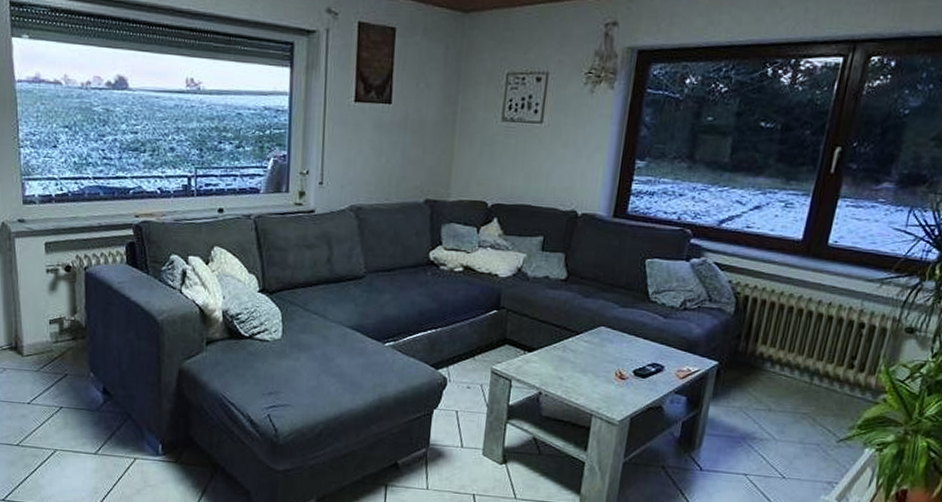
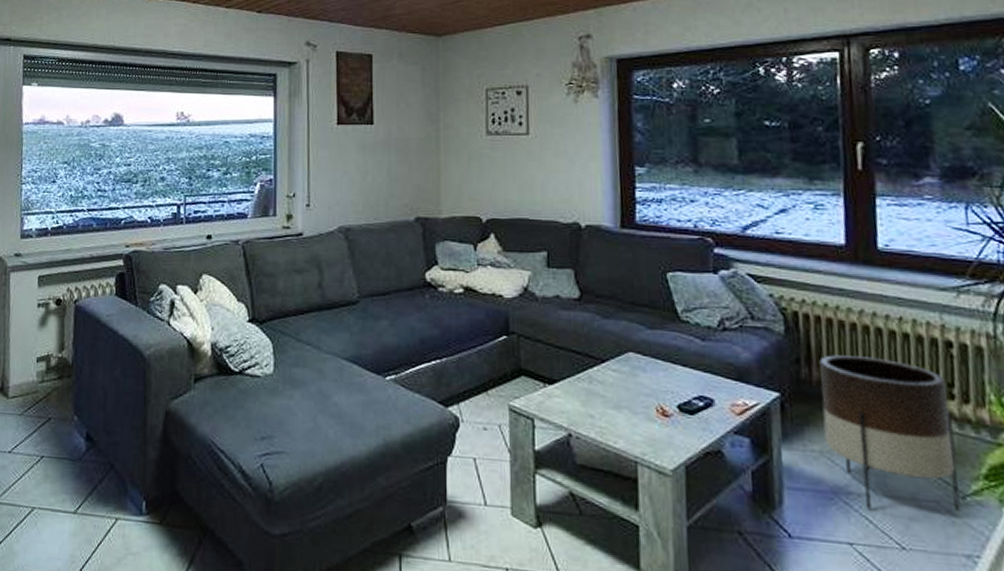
planter: none [745,332,852,451] -> present [819,355,961,511]

